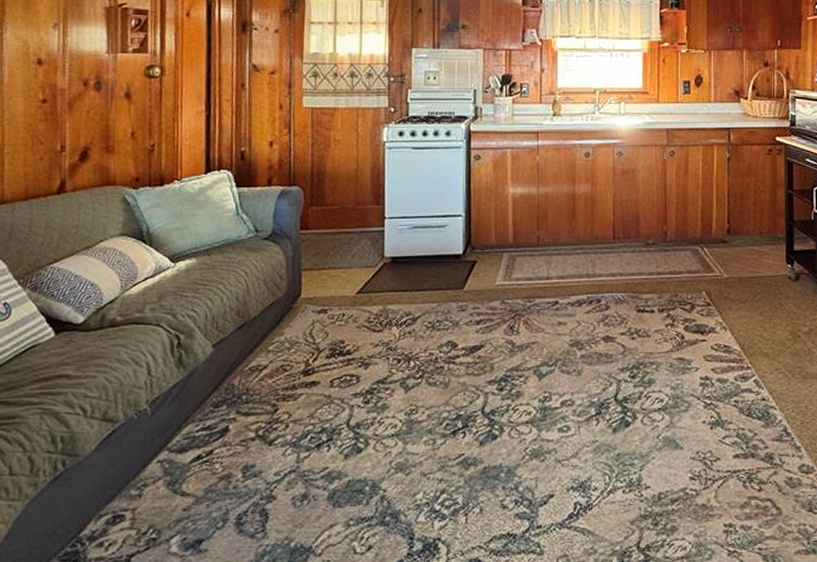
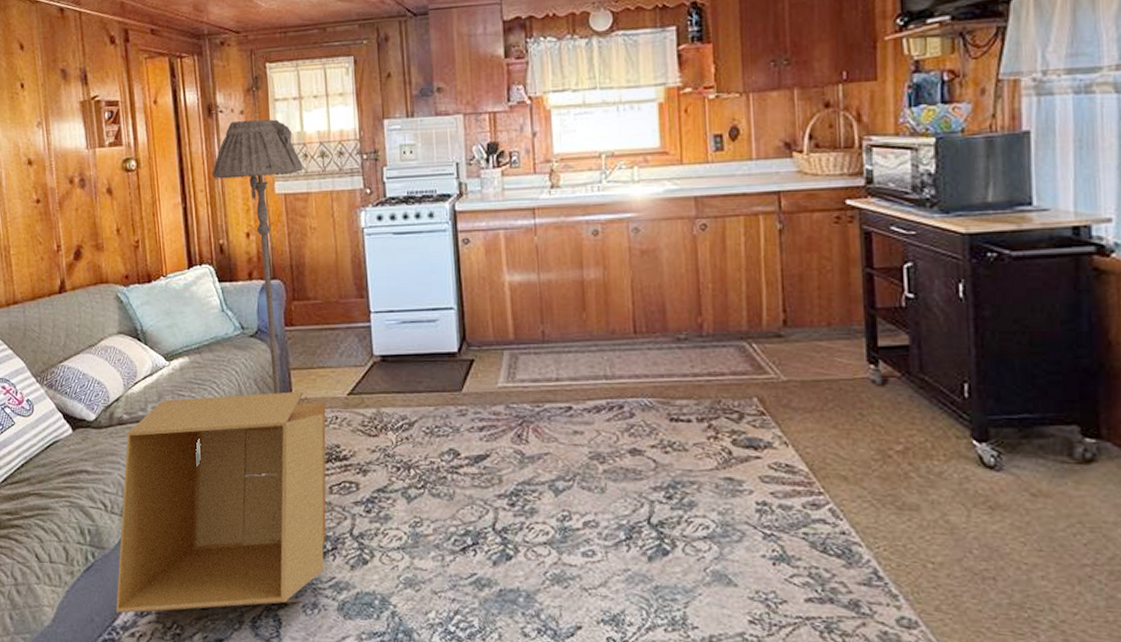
cardboard box: none [83,291,334,523] -> present [115,391,326,613]
floor lamp: none [240,38,333,373] -> present [212,119,303,476]

